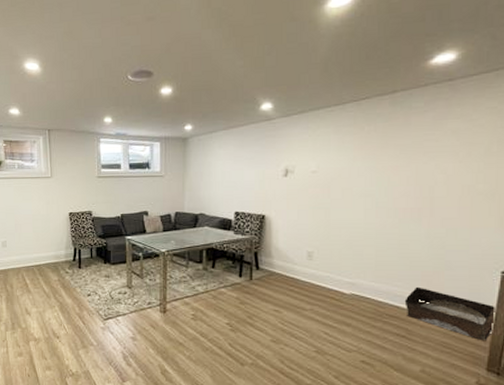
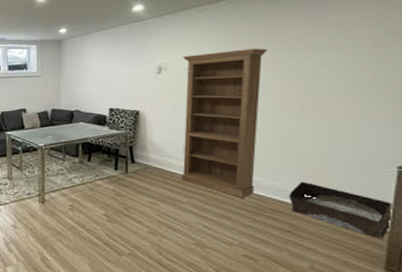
bookshelf: none [305,152,391,304] -> present [182,48,268,198]

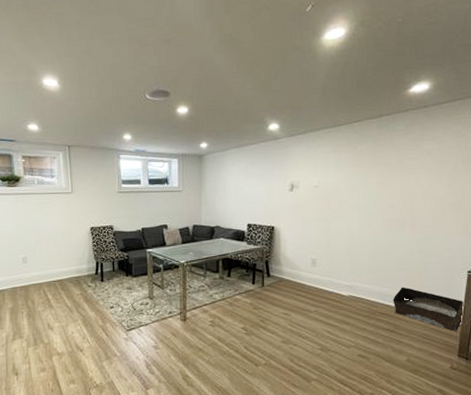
bookshelf: present [182,48,268,198] -> none [310,169,379,304]

